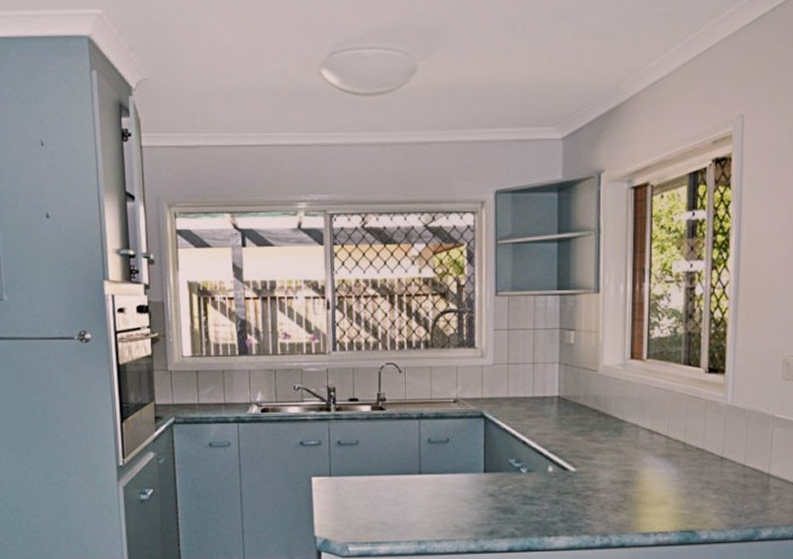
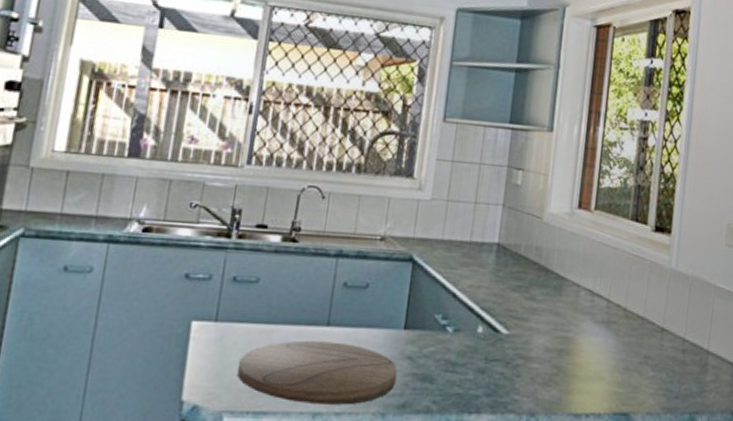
cutting board: none [354,486,483,534] -> present [237,340,398,405]

